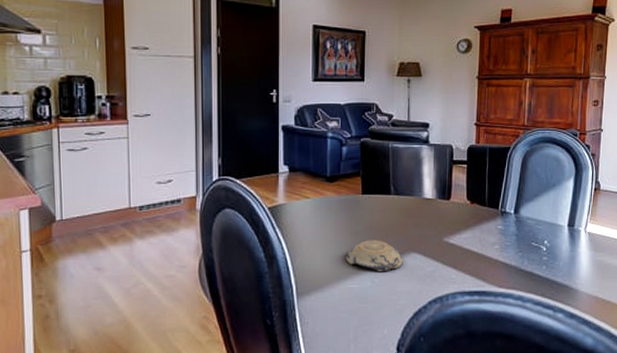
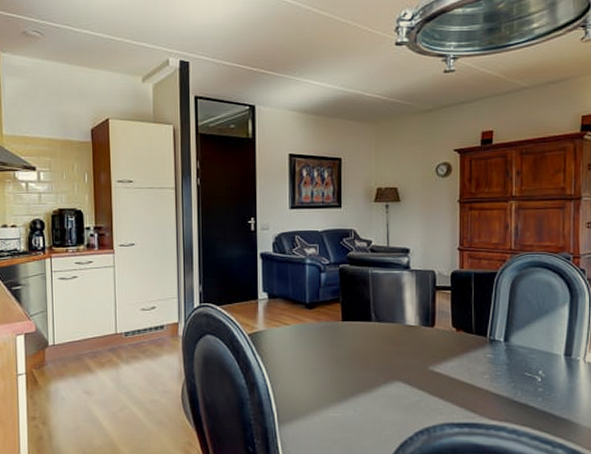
decorative bowl: present [345,240,403,271] -> none [327,368,386,400]

